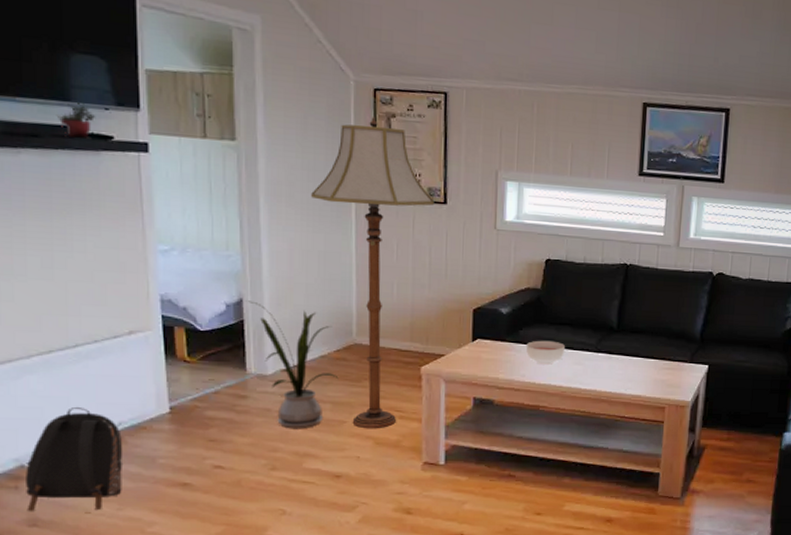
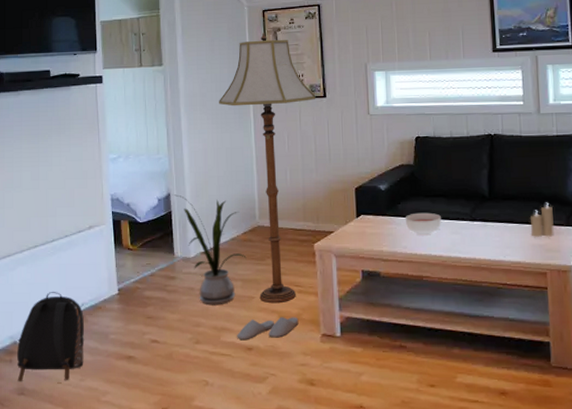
succulent plant: present [56,103,96,140] -> none [43,52,68,80]
slippers: none [323,444,398,466] -> present [237,317,299,339]
candle: none [654,338,679,373] -> present [529,202,554,238]

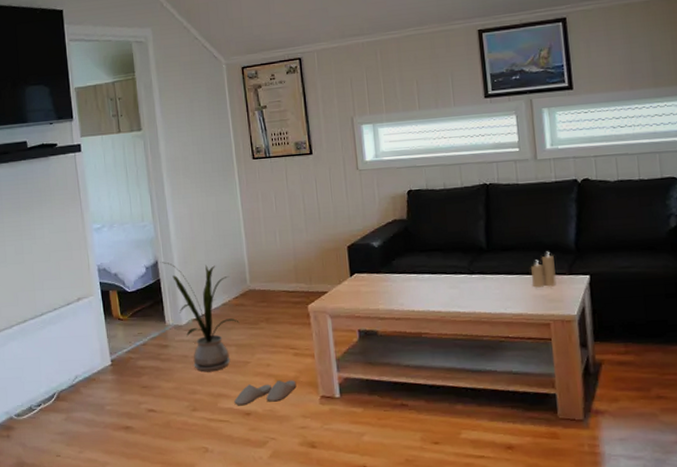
backpack: present [17,291,85,381] -> none [13,365,82,456]
floor lamp: present [219,33,316,303] -> none [202,91,302,367]
bowl: present [405,212,441,237] -> none [400,267,438,293]

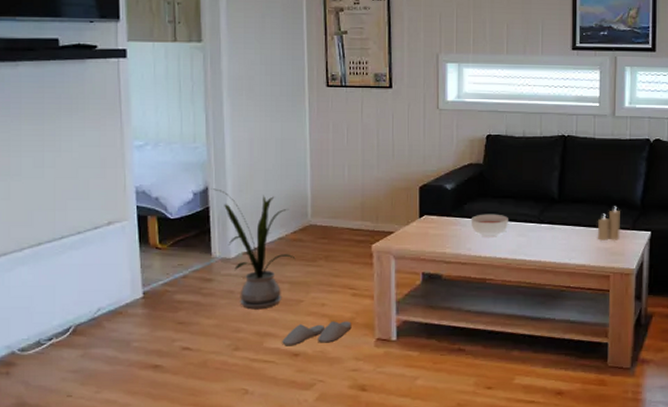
bowl: none [400,267,438,293] -> present [470,214,508,239]

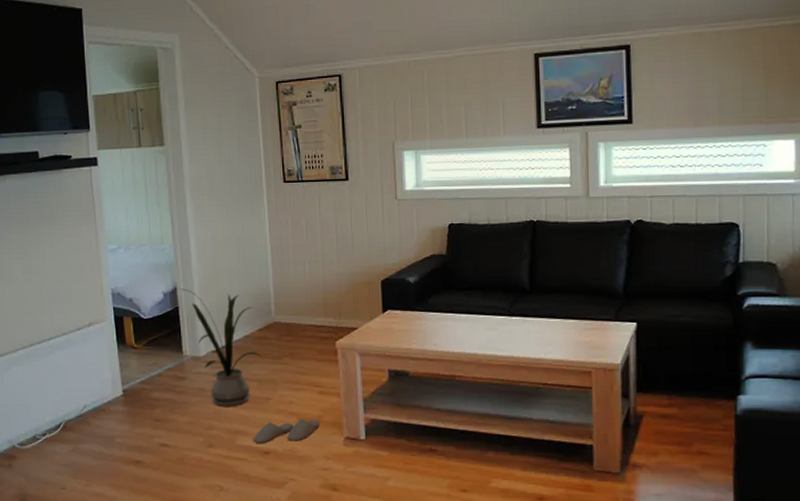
bowl: present [470,214,508,239] -> none [436,307,476,333]
candle: present [597,206,620,242] -> none [574,295,601,335]

